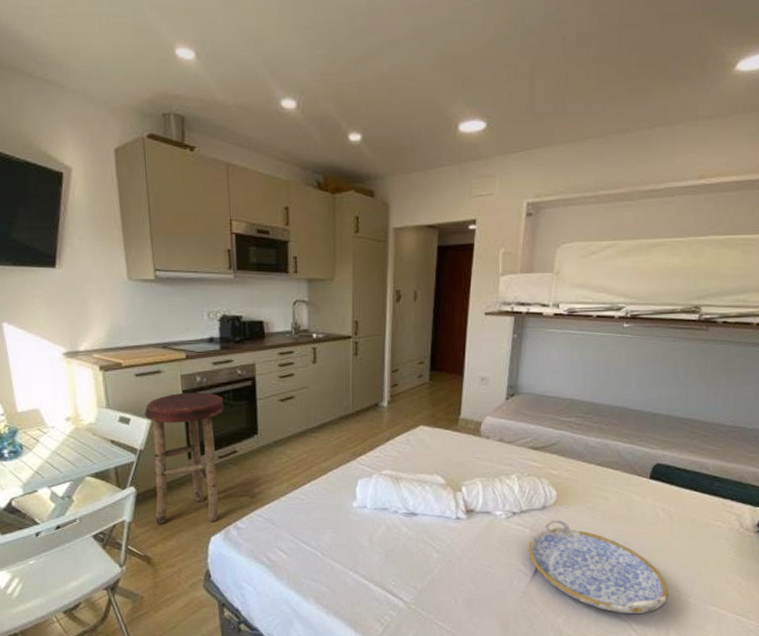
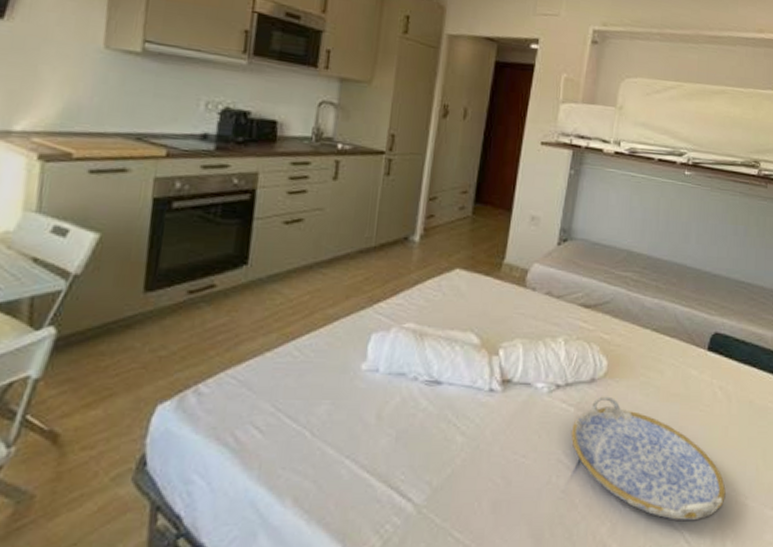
stool: present [144,392,224,524] -> none [77,200,208,383]

